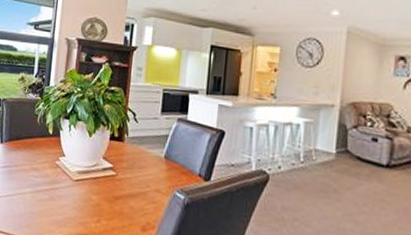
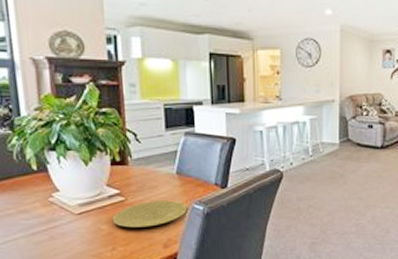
plate: none [102,180,169,207] -> present [112,200,187,228]

